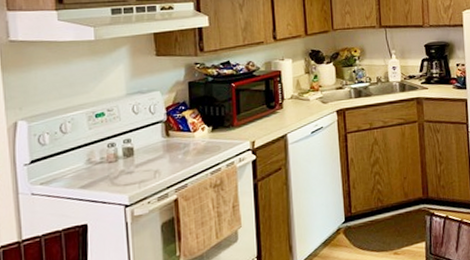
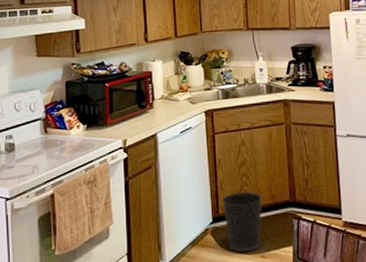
wastebasket: none [354,190,395,250] -> present [222,191,262,252]

